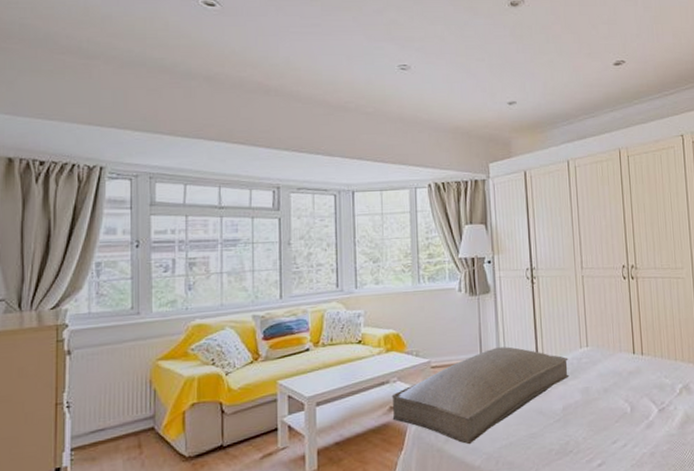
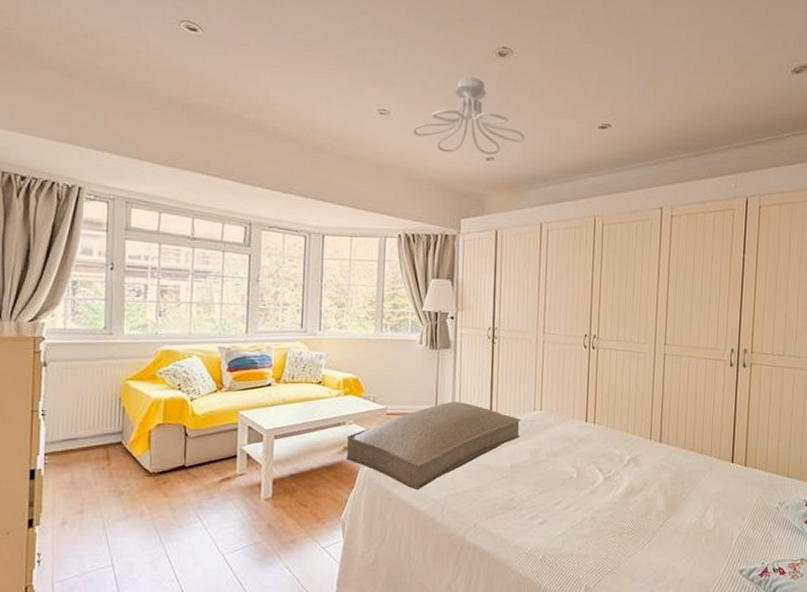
ceiling light fixture: none [434,28,544,100] -> present [412,77,525,155]

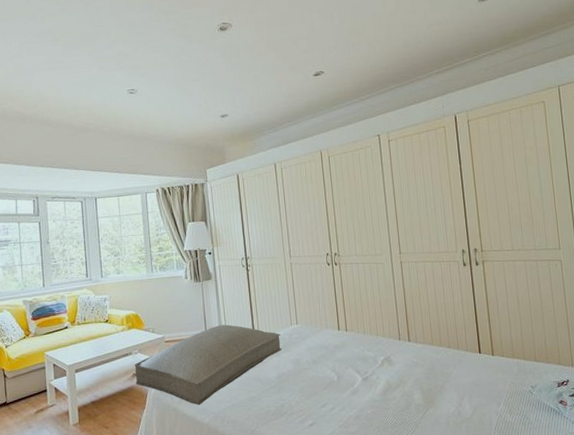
ceiling light fixture: present [412,77,525,155] -> none [157,51,251,116]

